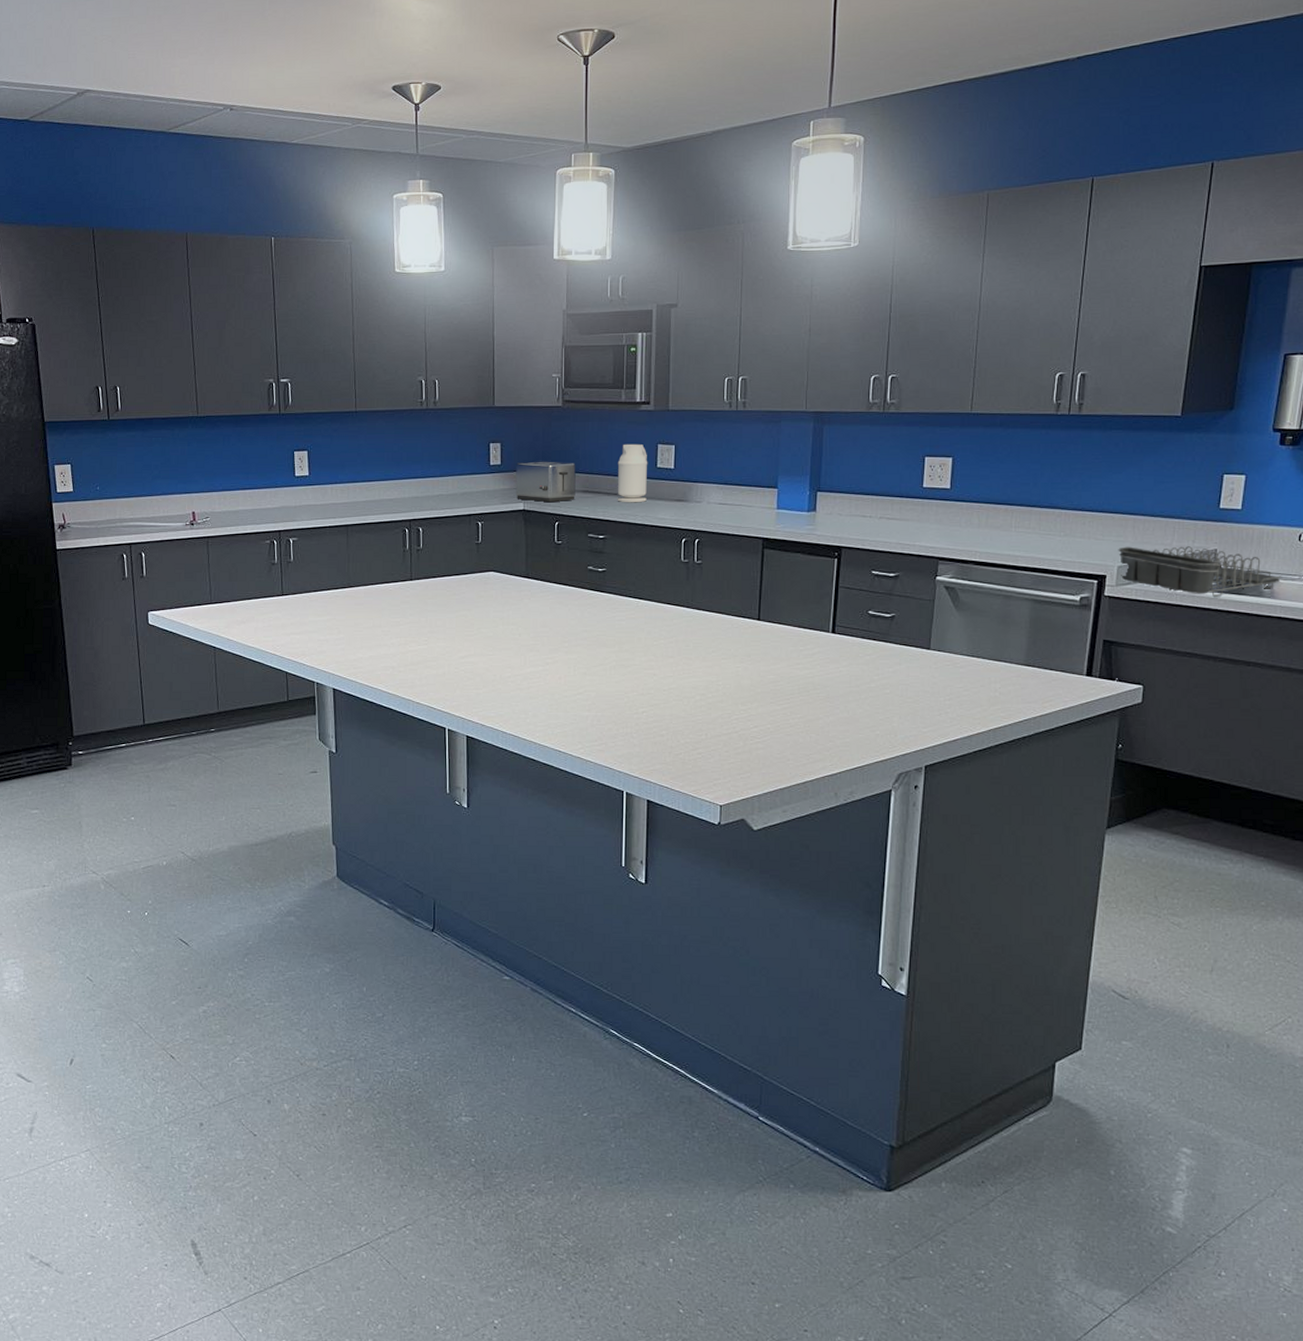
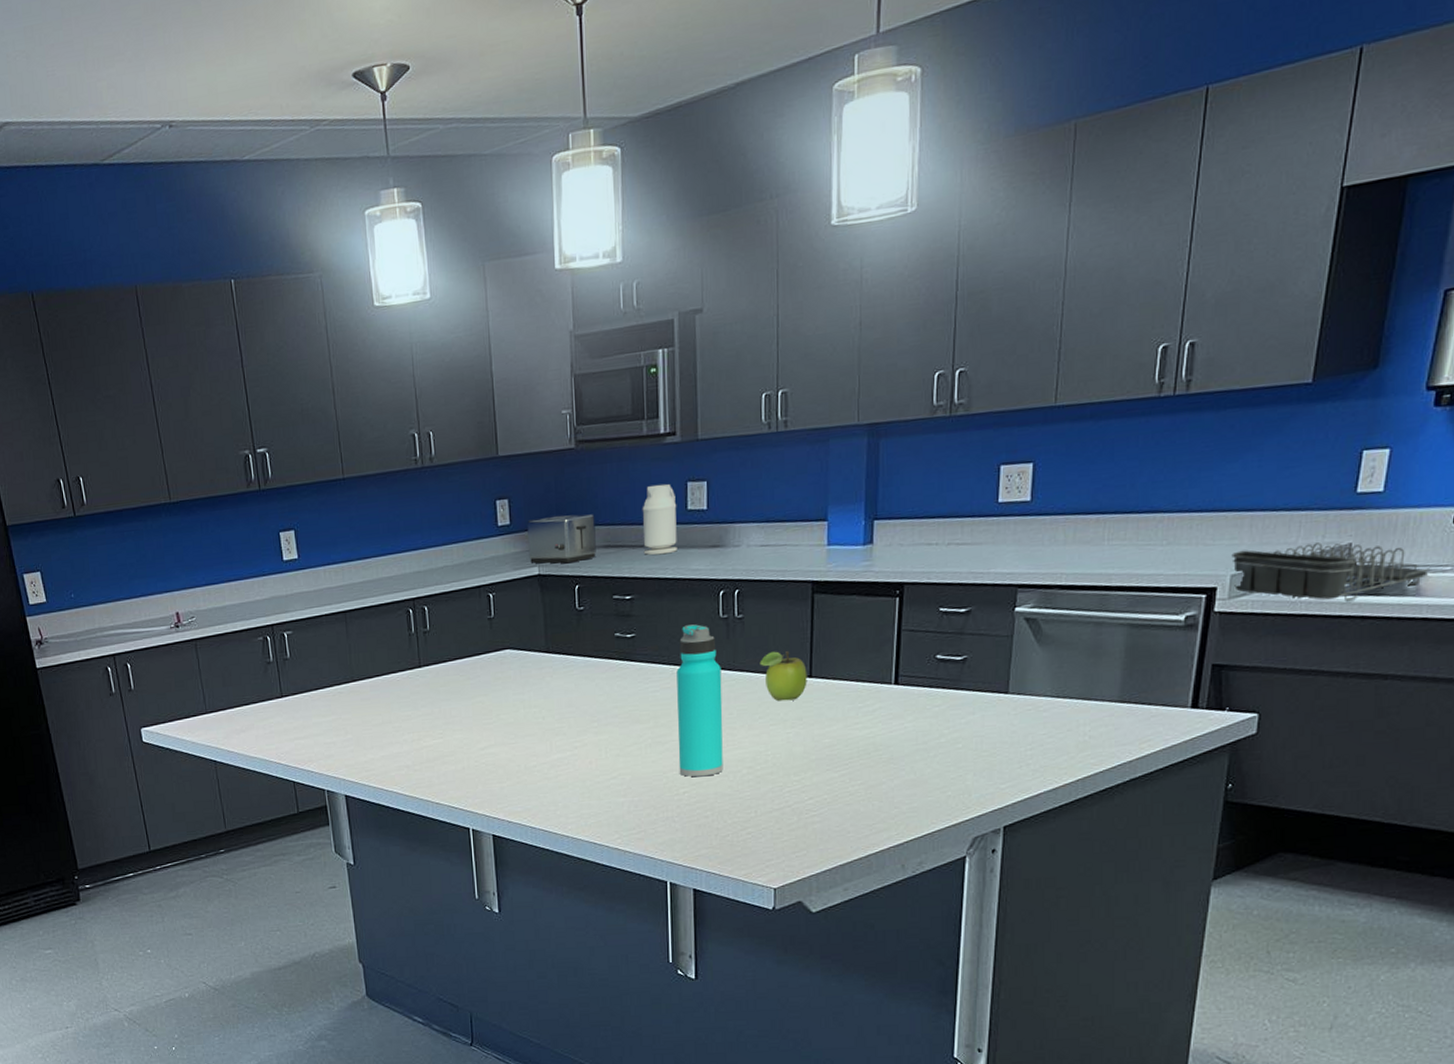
water bottle: none [639,565,681,699] -> present [676,624,723,777]
fruit: none [715,595,756,639] -> present [760,651,807,702]

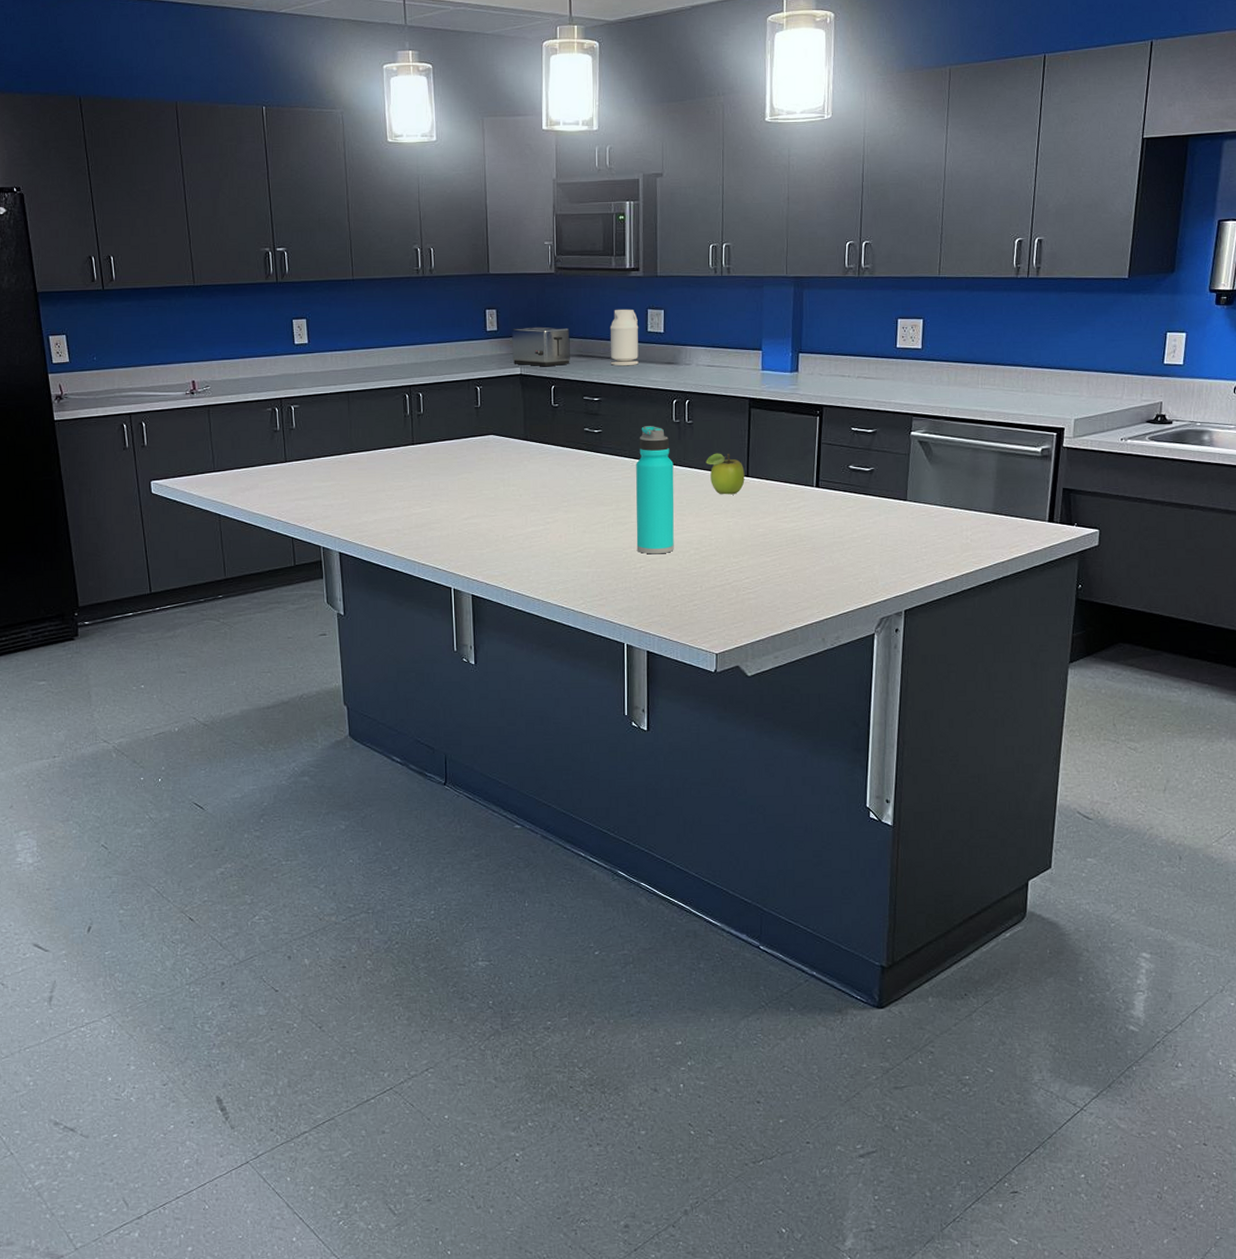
dish rack: present [1231,542,1431,601] -> none [1074,399,1220,446]

